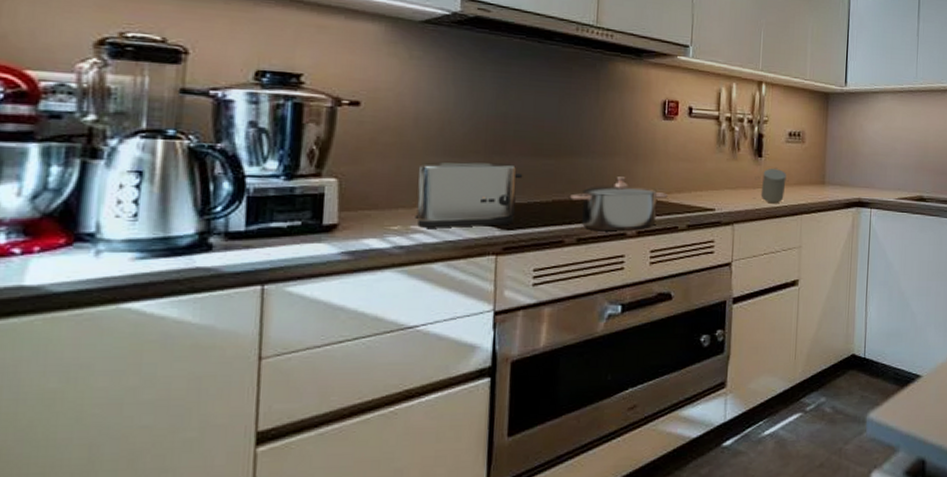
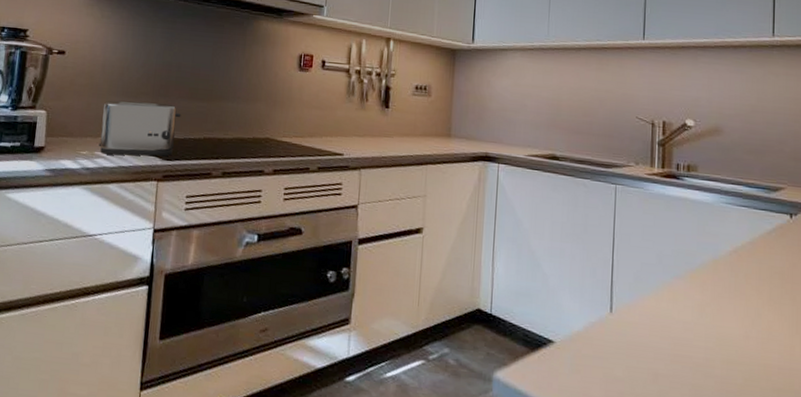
cooking pot: present [567,175,669,232] -> none [216,119,302,170]
canister: present [752,168,789,204] -> none [379,118,415,153]

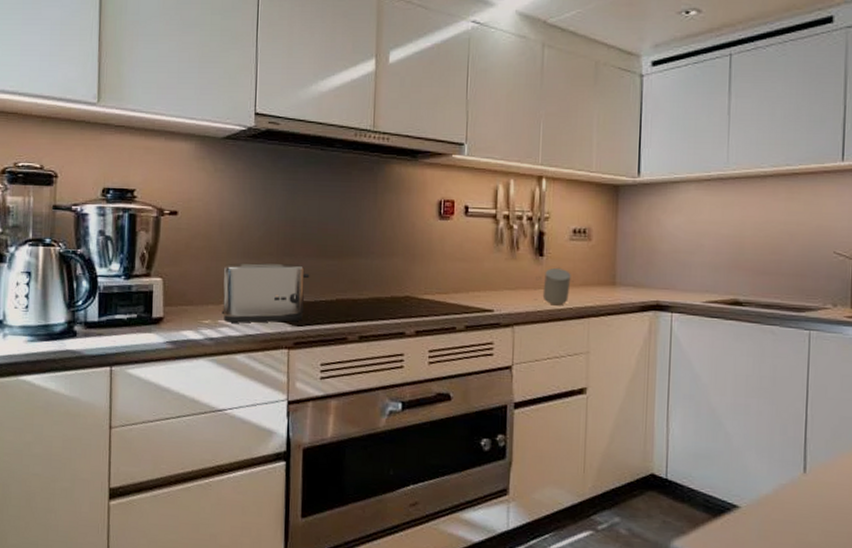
canister: none [379,118,415,153] -> present [533,267,574,306]

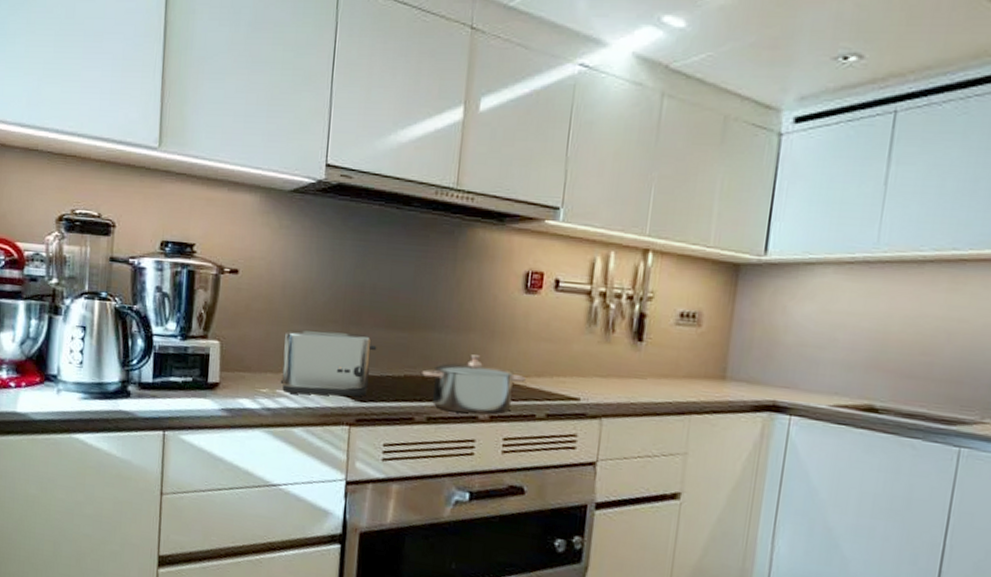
cooking pot: none [349,275,446,331] -> present [419,353,527,416]
canister: present [533,267,574,306] -> none [627,355,676,399]

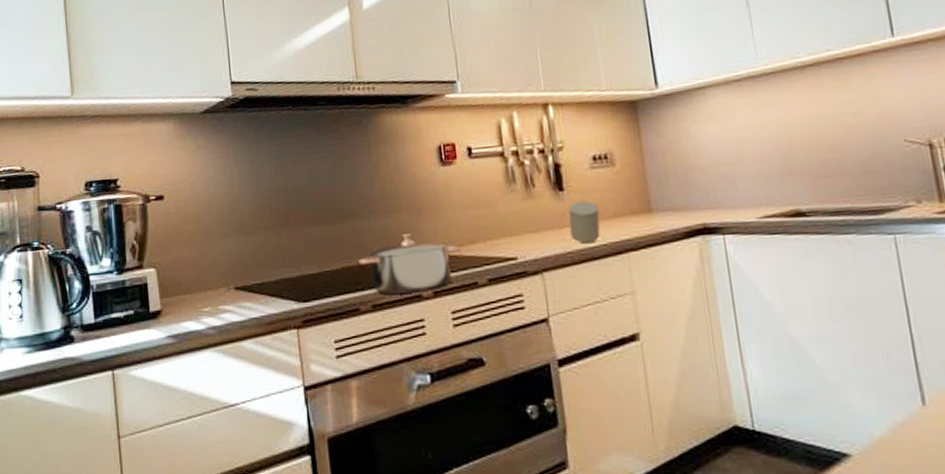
toaster: present [280,329,377,397] -> none [217,234,310,308]
canister: none [627,355,676,399] -> present [559,200,603,244]

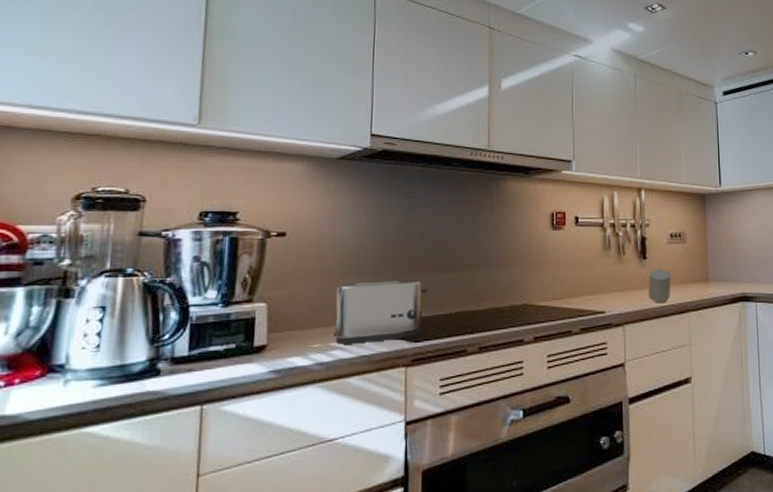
toaster: none [217,234,310,308] -> present [333,279,428,346]
cooking pot: present [356,232,462,295] -> none [468,285,562,339]

